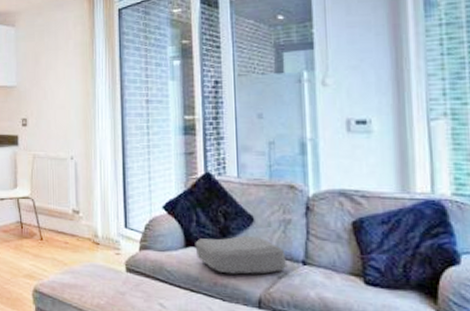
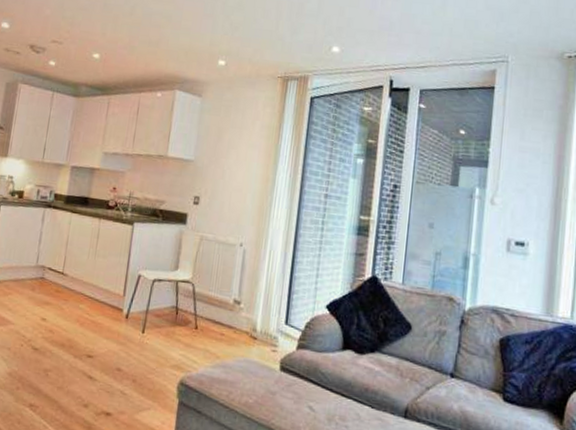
cushion: present [195,236,288,275] -> none [352,342,437,384]

